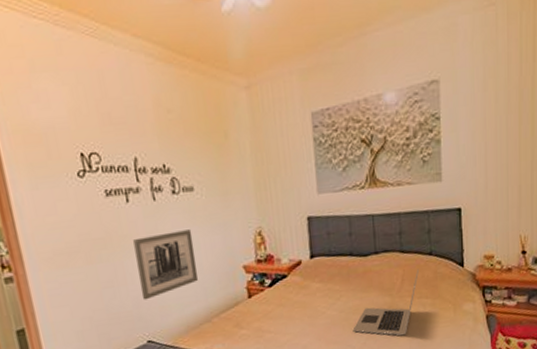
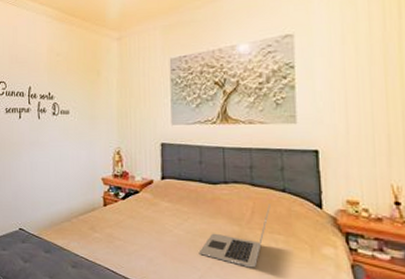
wall art: present [133,229,199,300] -> none [19,143,65,195]

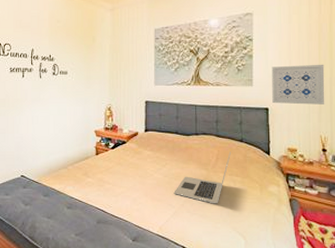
wall art: none [321,94,396,146] -> present [272,64,325,105]

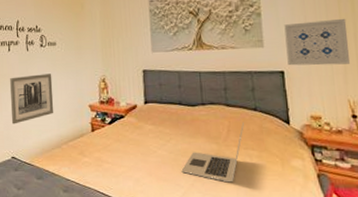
wall art: none [22,100,63,146] -> present [10,73,54,124]

